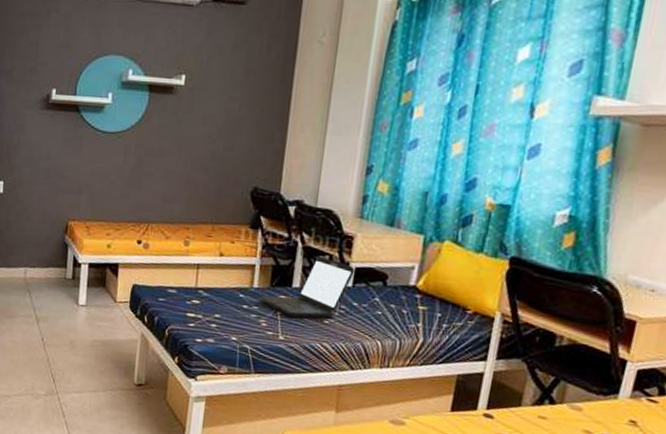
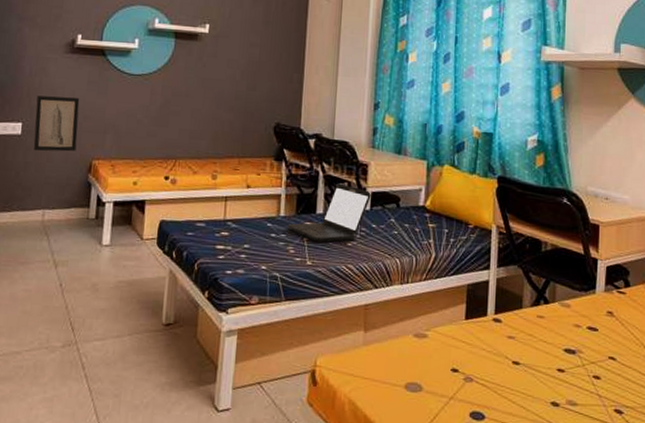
wall art: none [14,154,56,212] -> present [33,96,80,152]

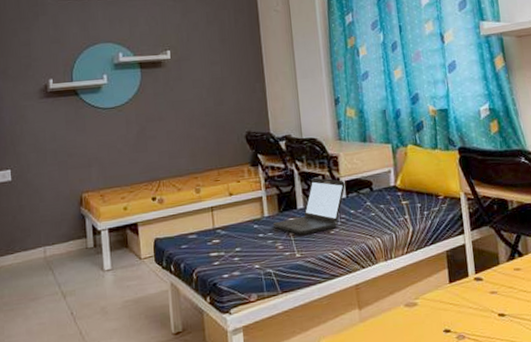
wall art: present [33,96,80,152] -> none [21,138,65,194]

